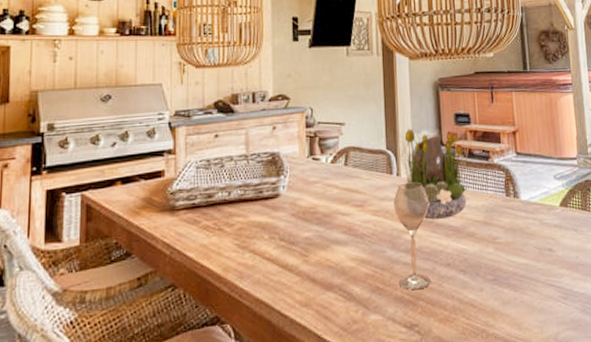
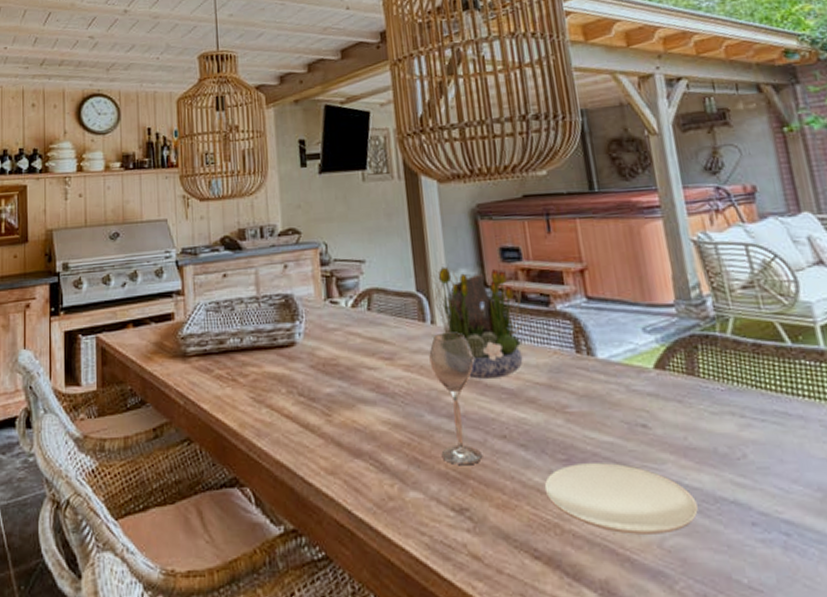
plate: none [476,279,582,333] -> present [544,463,698,535]

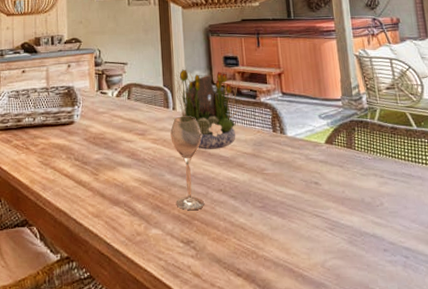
plate: present [544,463,698,535] -> none [246,209,349,258]

